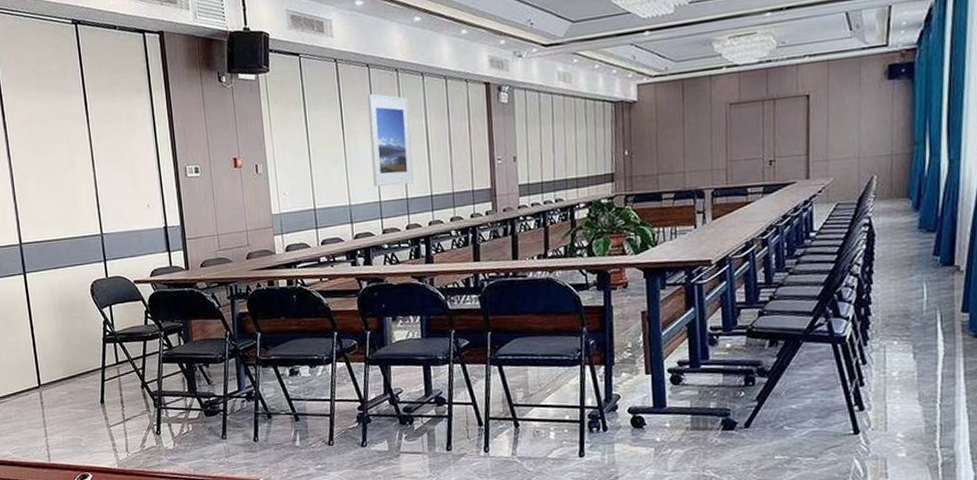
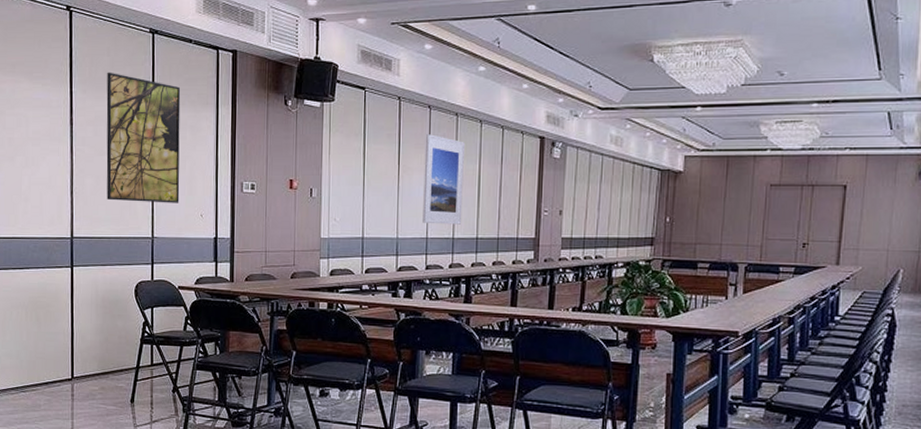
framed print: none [34,69,124,202] -> present [106,72,181,203]

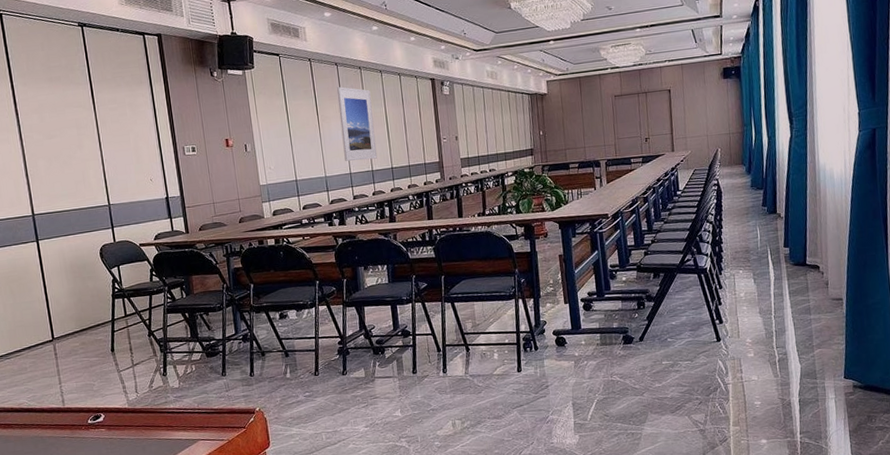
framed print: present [106,72,181,203] -> none [44,64,129,178]

